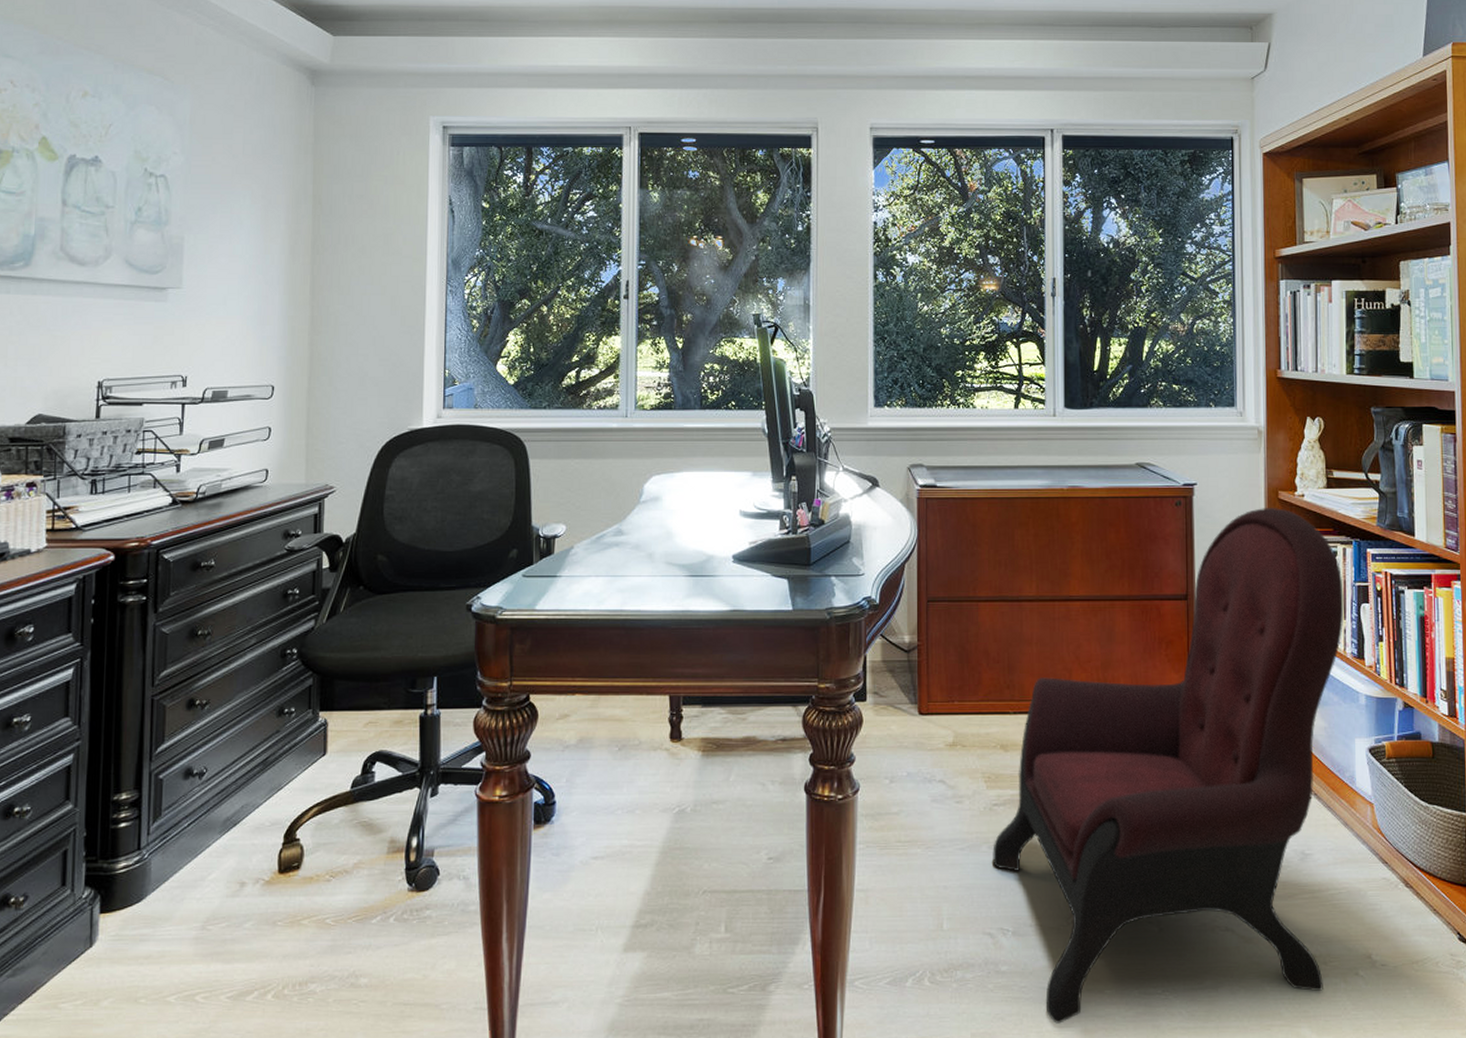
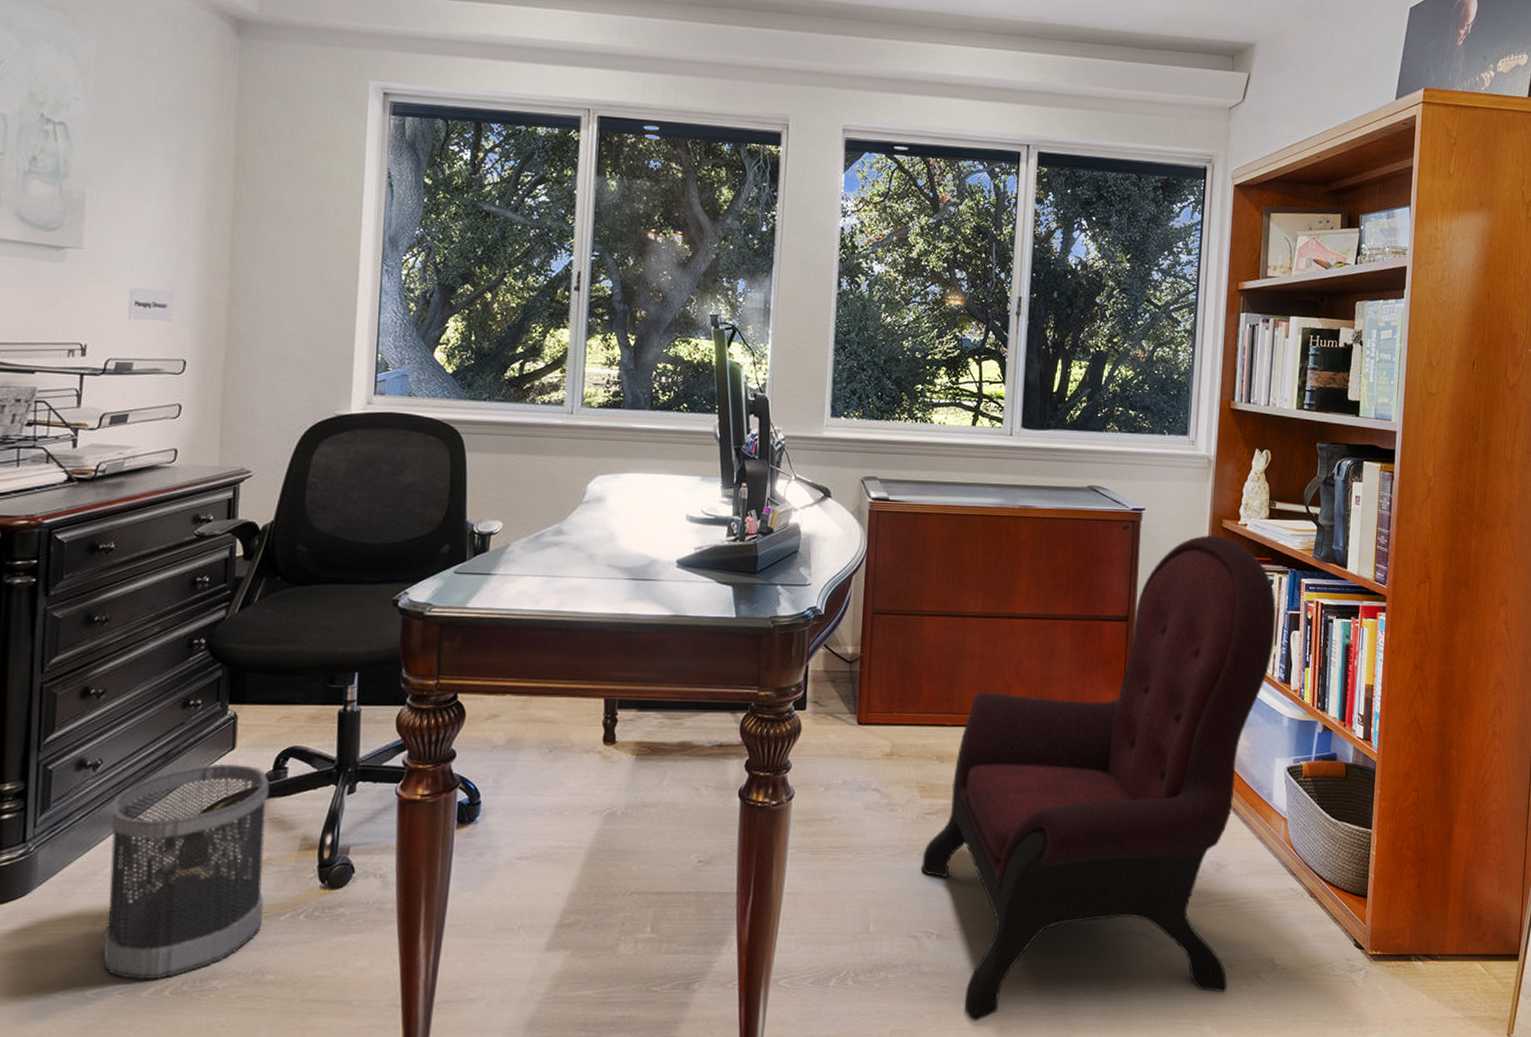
wastebasket: none [211,769,359,984] -> present [103,763,270,980]
nameplate: none [222,320,262,351] -> present [128,287,174,322]

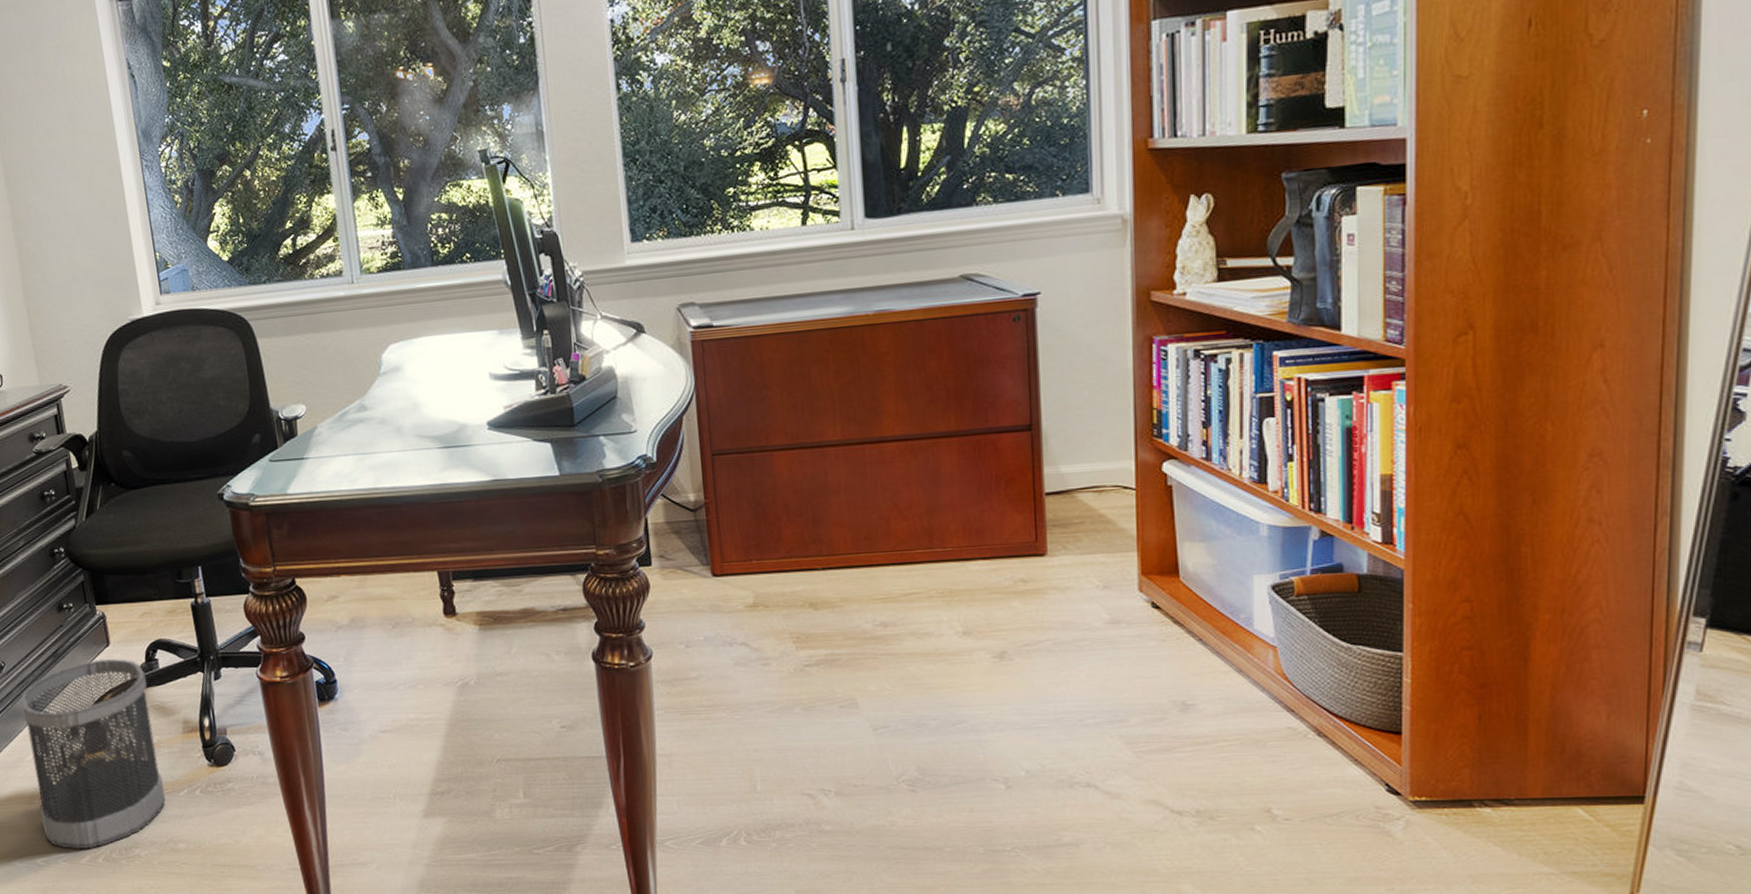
armchair: present [922,535,1277,1021] -> none [807,312,1240,881]

